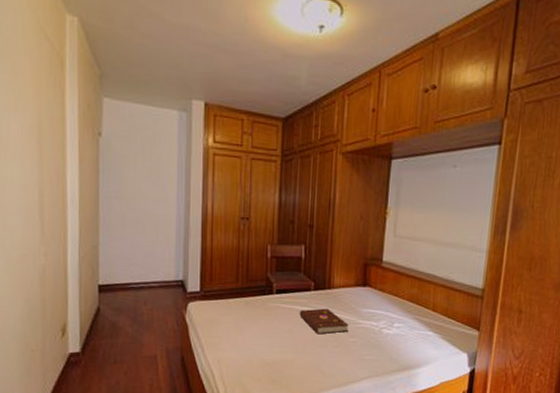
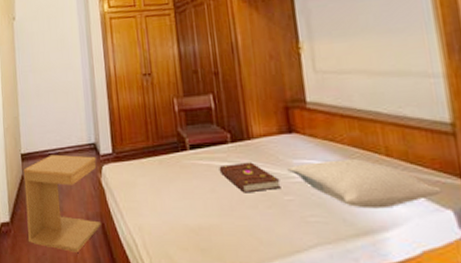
side table: none [100,288,182,382] -> present [23,154,101,252]
pillow: none [356,311,465,351] -> present [287,159,444,209]

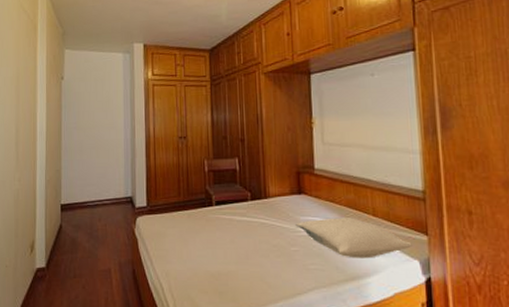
side table: present [23,154,101,252] -> none [62,206,132,296]
book: present [219,162,281,193] -> none [239,218,289,244]

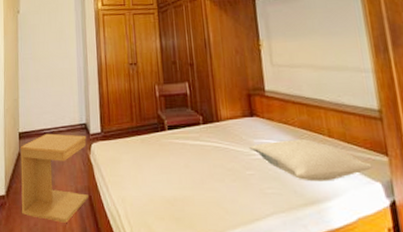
side table: none [62,206,132,296] -> present [20,133,89,223]

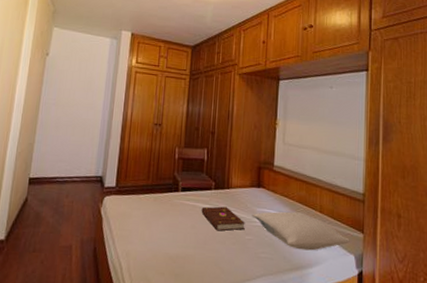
side table: present [20,133,89,223] -> none [19,182,100,272]
book: none [192,141,244,168] -> present [201,206,245,231]

